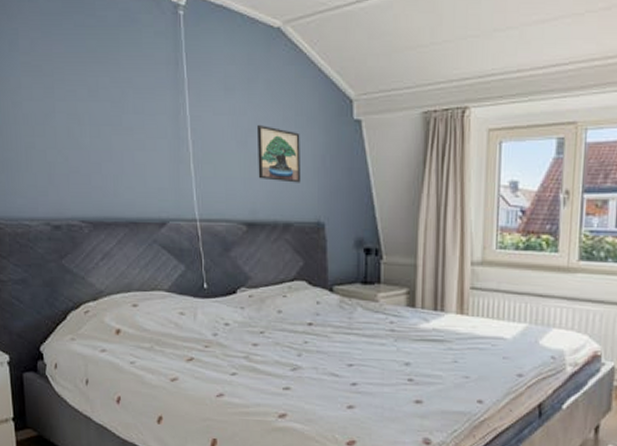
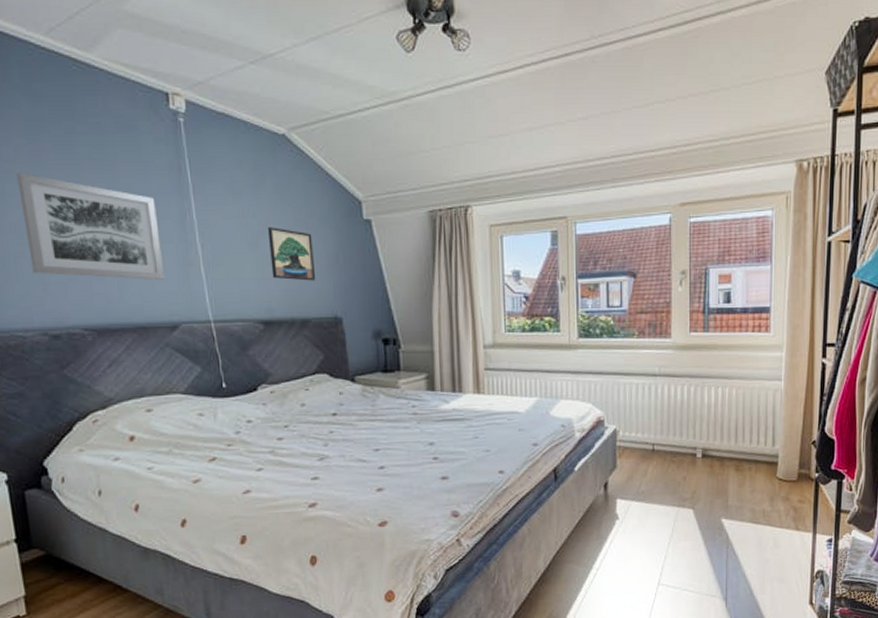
wall art: none [31,66,157,175] -> present [16,173,165,280]

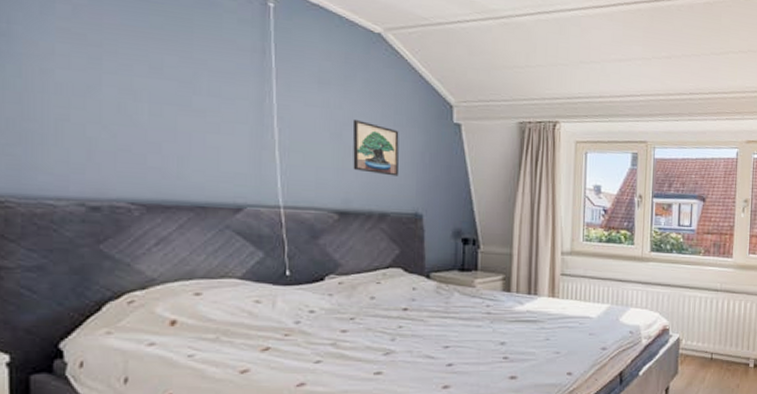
wall art: present [16,173,165,280] -> none [71,33,234,160]

